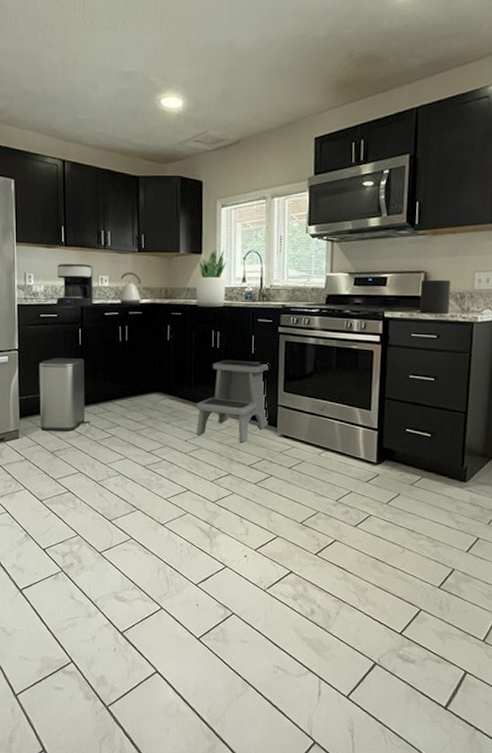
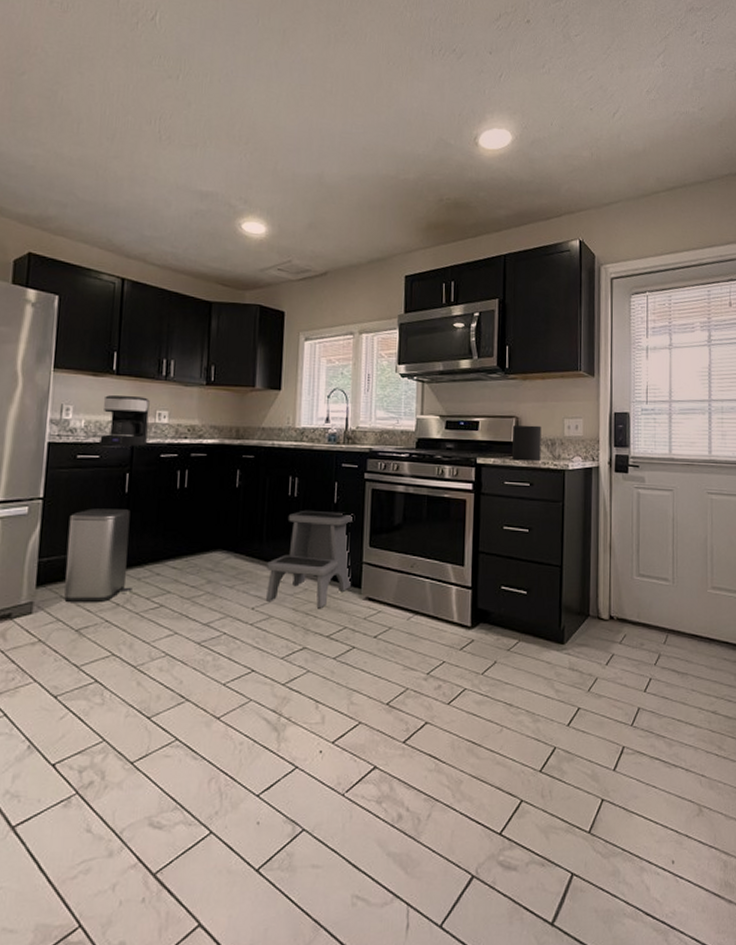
kettle: present [116,272,143,306] -> none [177,407,209,447]
planter: present [196,249,227,308] -> none [272,385,309,450]

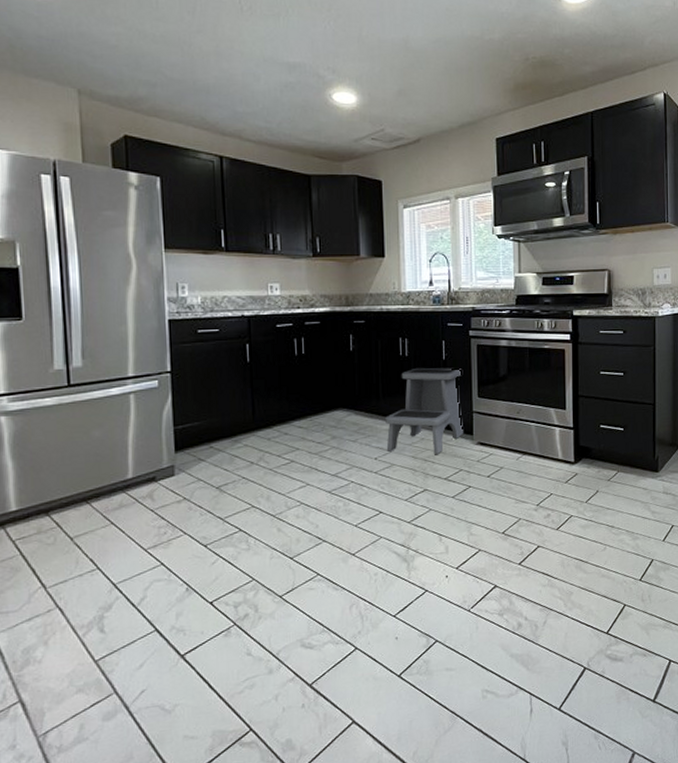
pedal bin: present [64,508,132,602] -> none [198,377,264,463]
coffee maker: present [92,395,168,447] -> none [210,272,282,320]
pen holder: present [512,425,542,462] -> none [605,277,633,311]

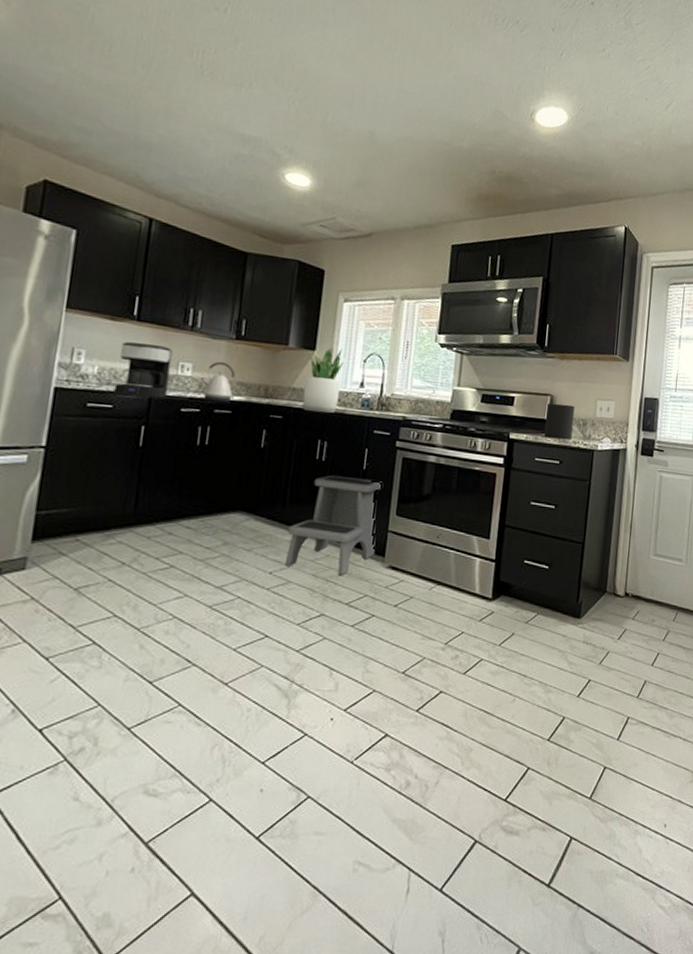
coffee maker: none [210,272,282,320] -> present [104,342,190,401]
kettle: none [289,278,321,315] -> present [201,361,236,403]
planter: none [379,252,412,314] -> present [302,347,344,413]
pen holder: none [605,277,633,311] -> present [544,403,575,441]

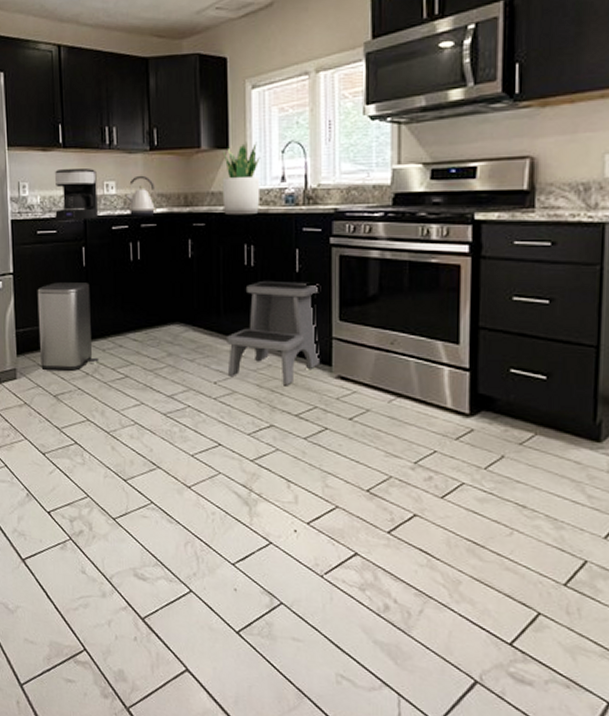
pedal bin: none [63,461,144,560] -> present [37,282,99,371]
pen holder: present [544,403,575,441] -> none [524,166,569,214]

